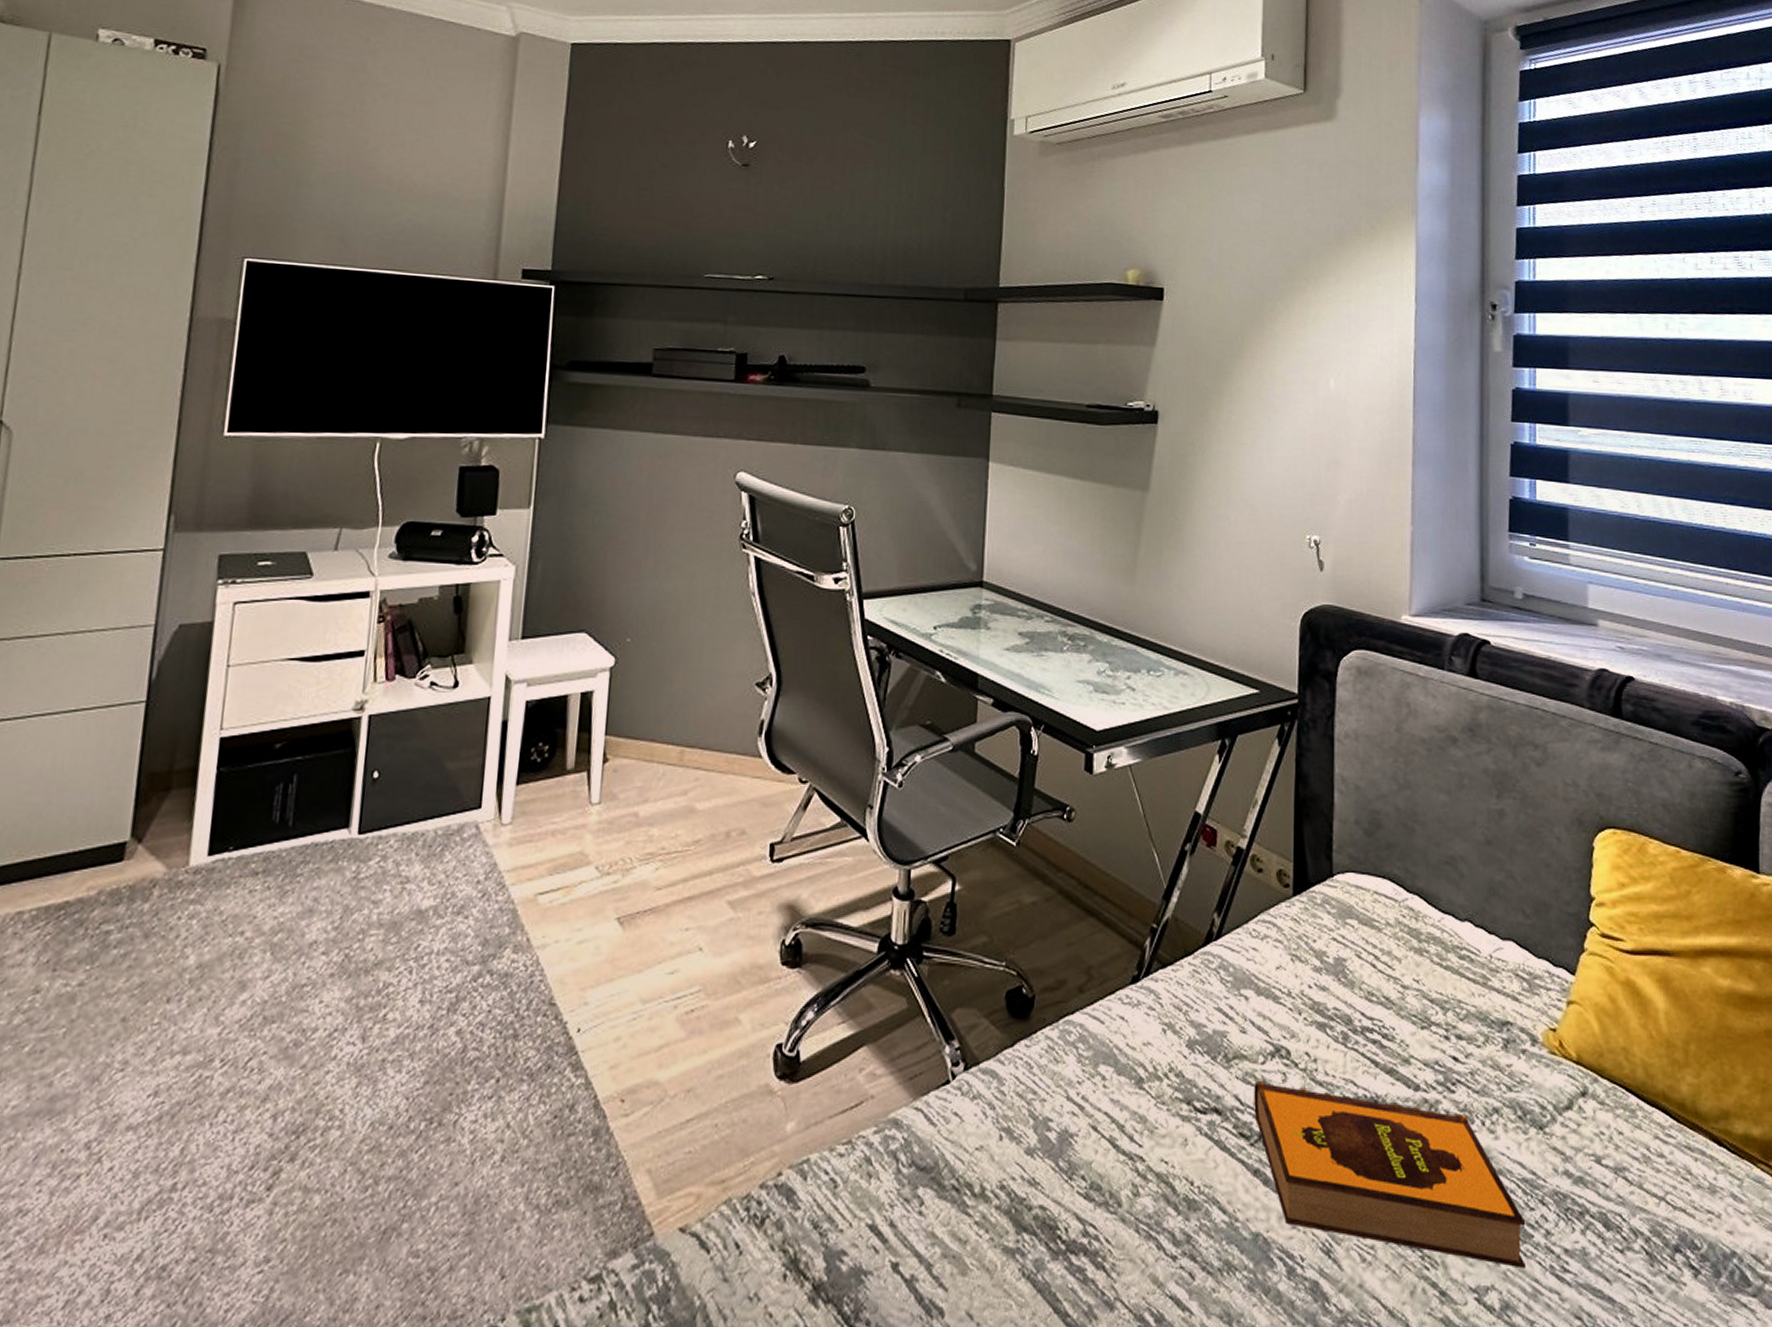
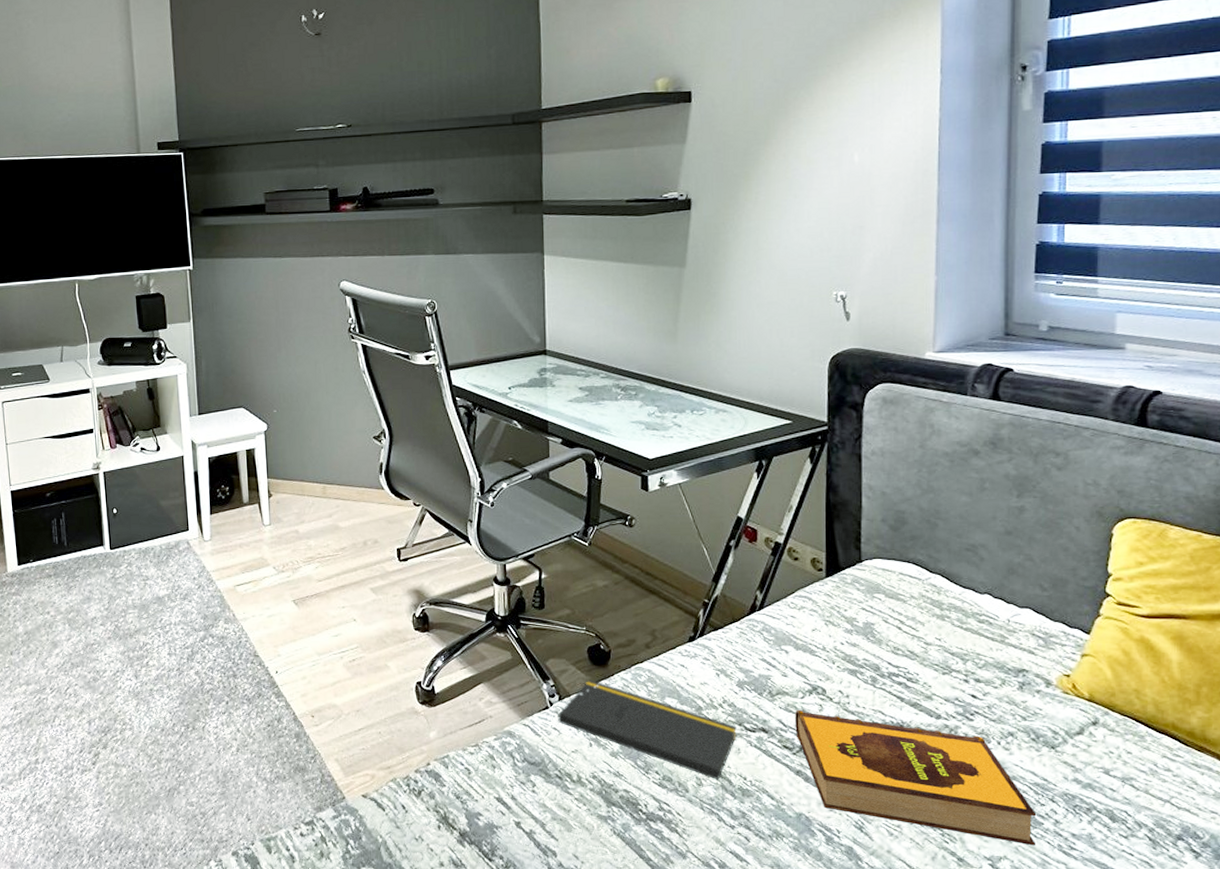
notepad: none [961,1039,1184,1220] -> present [558,680,737,802]

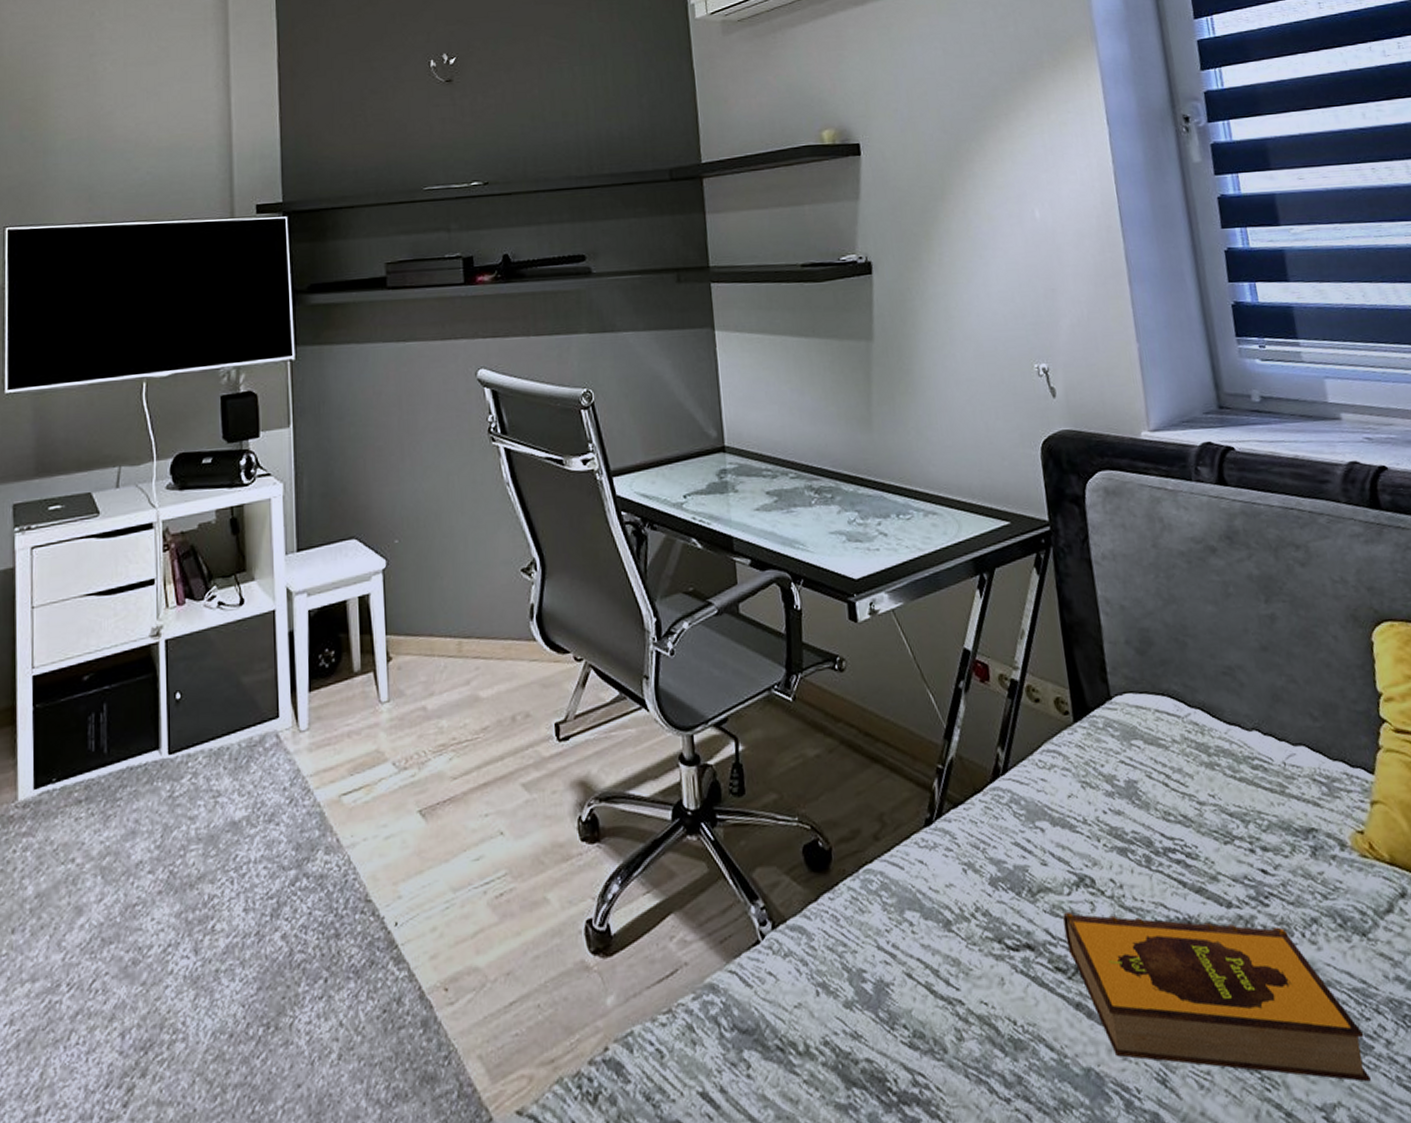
notepad: present [558,680,737,802] -> none [772,893,998,1063]

